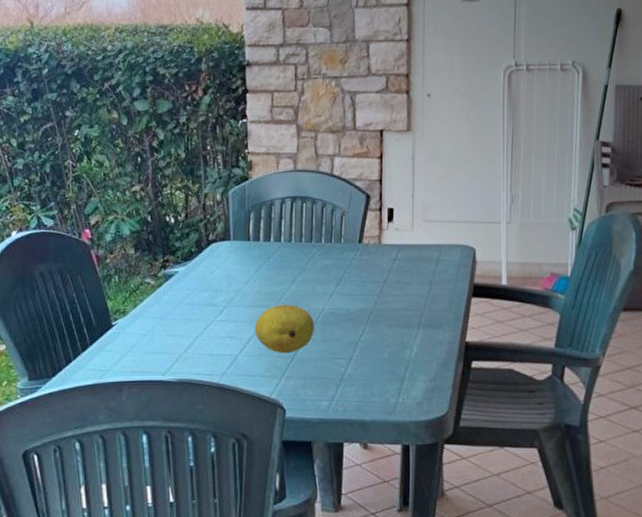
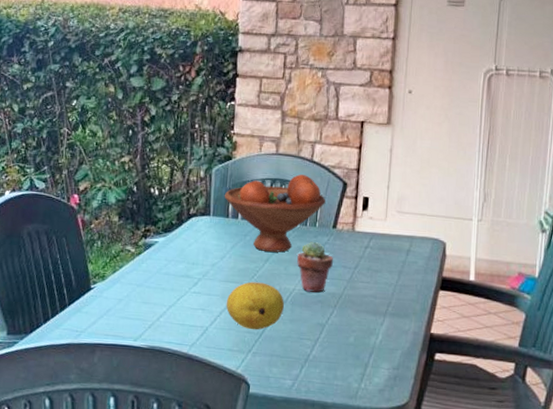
fruit bowl: none [243,190,349,272] -> present [224,174,325,252]
potted succulent: none [324,259,361,310] -> present [297,242,333,293]

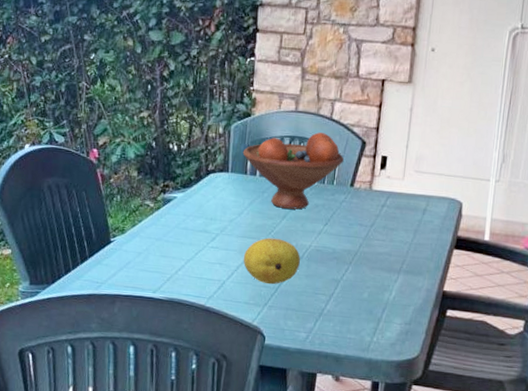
potted succulent: present [297,242,333,293] -> none [314,200,350,249]

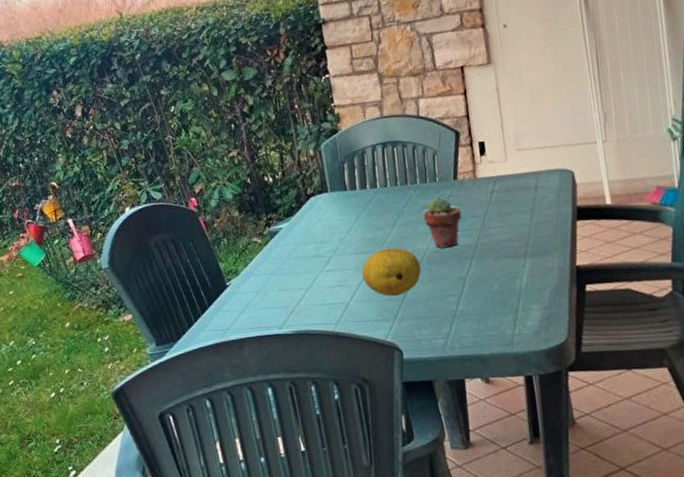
fruit bowl: present [242,132,344,210] -> none [337,132,441,217]
potted succulent: none [314,200,350,249] -> present [423,197,462,248]

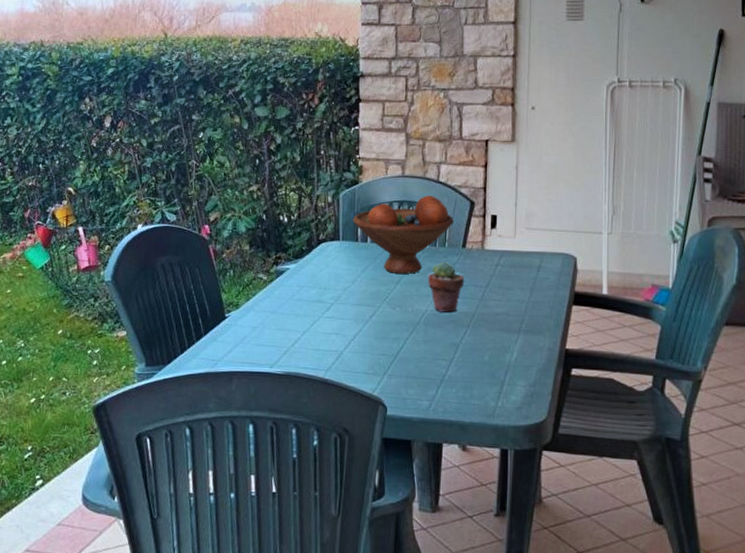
fruit bowl: none [337,132,441,217] -> present [352,196,453,274]
fruit: present [361,248,421,297] -> none [359,304,417,353]

